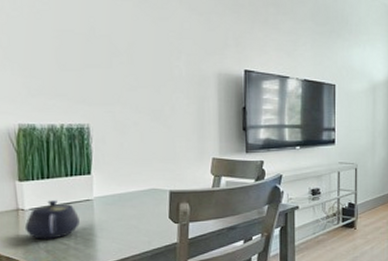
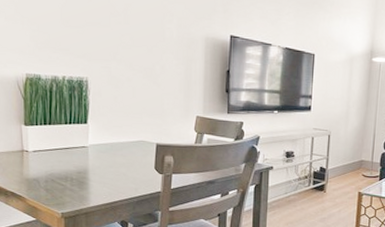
teapot: present [24,200,80,239] -> none [28,145,76,180]

